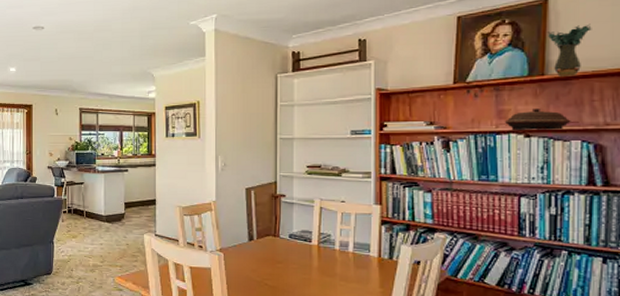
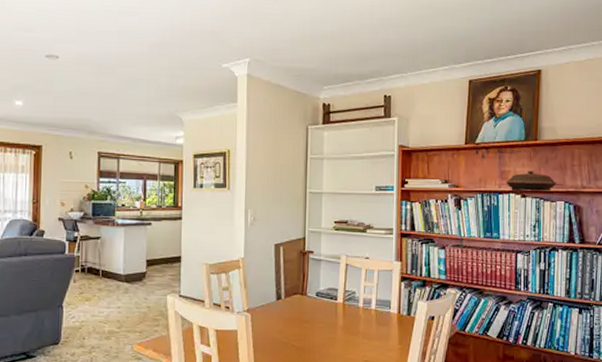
vase: present [547,23,592,78] -> none [539,95,573,144]

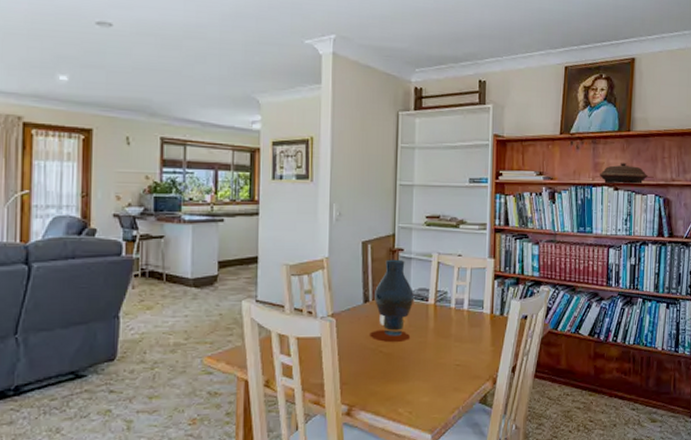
vase: none [287,260,324,332] -> present [375,259,415,336]

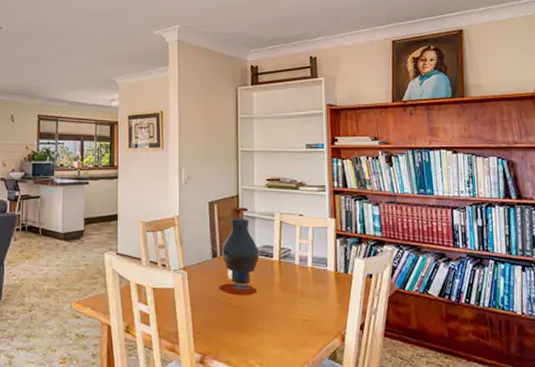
decorative box: present [599,163,648,184] -> none [435,127,488,148]

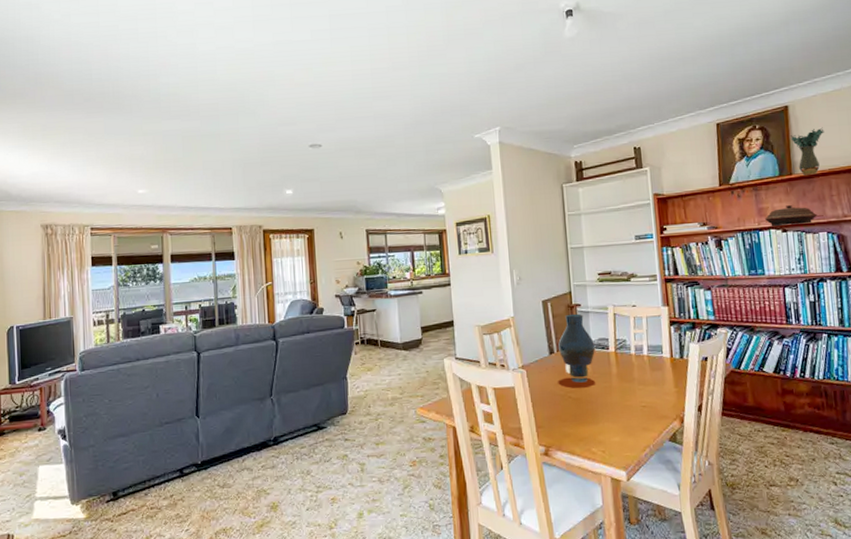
decorative box: none [435,127,488,148] -> present [764,205,817,227]
vase: none [463,53,498,100] -> present [790,127,825,177]

